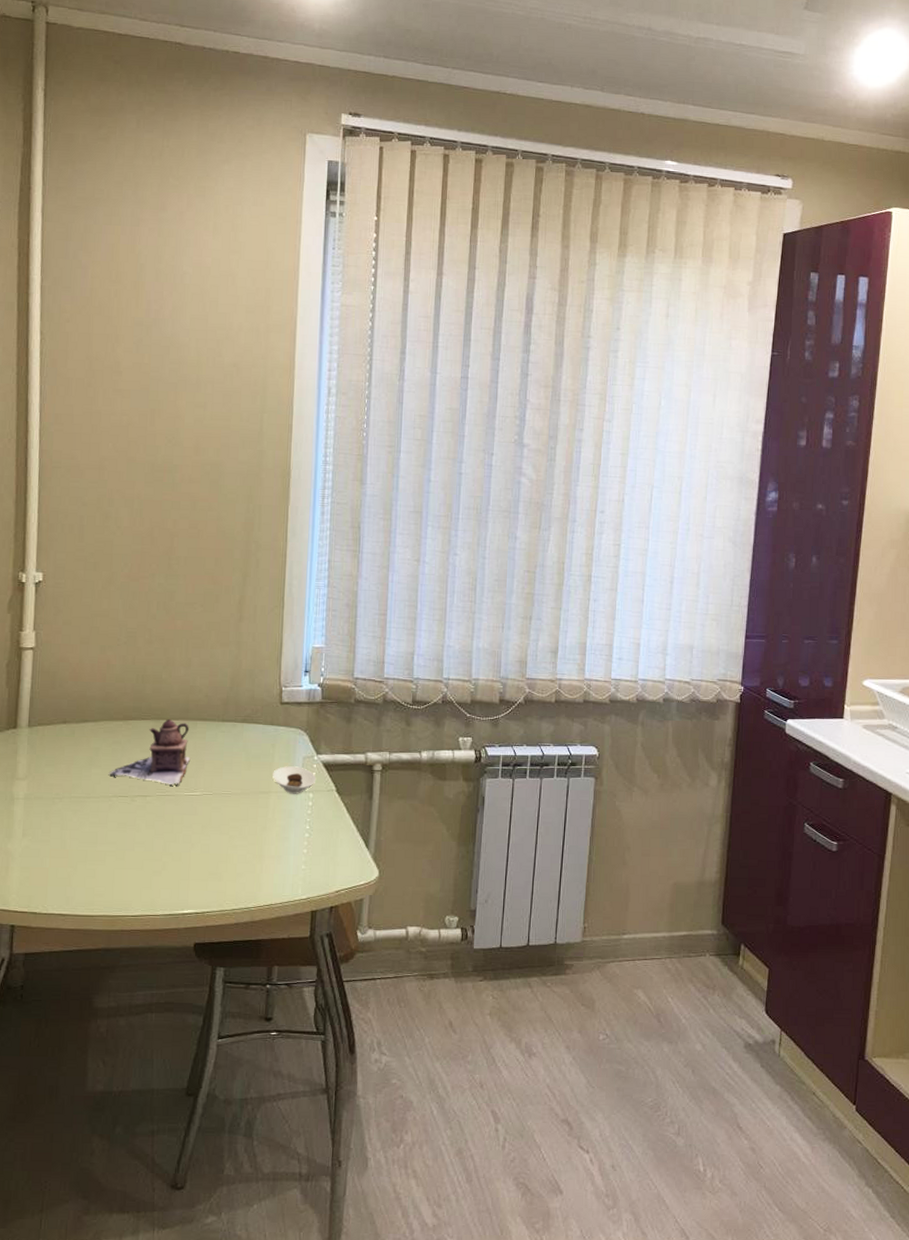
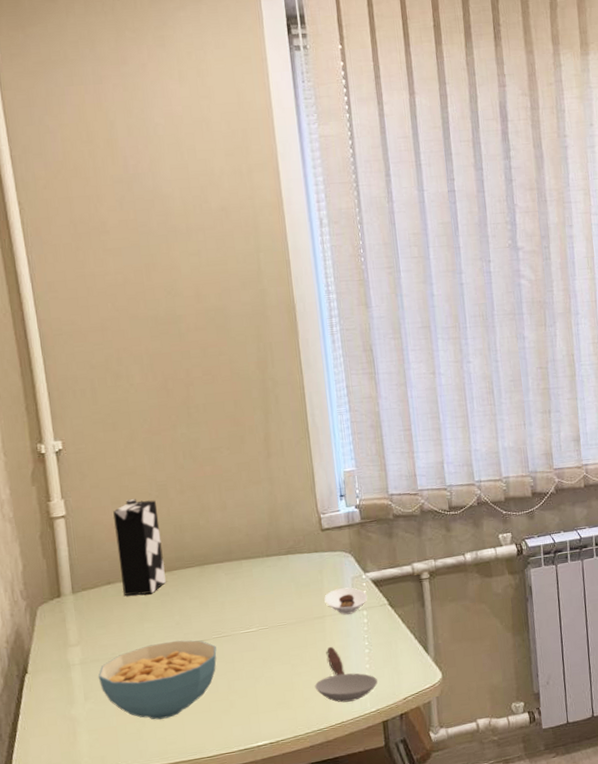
cereal bowl: none [39,791,158,869] -> present [98,640,217,720]
milk: none [77,641,124,739] -> present [113,499,166,596]
teapot: present [108,719,191,786] -> none [161,563,242,627]
spoon: none [249,825,313,885] -> present [314,647,378,703]

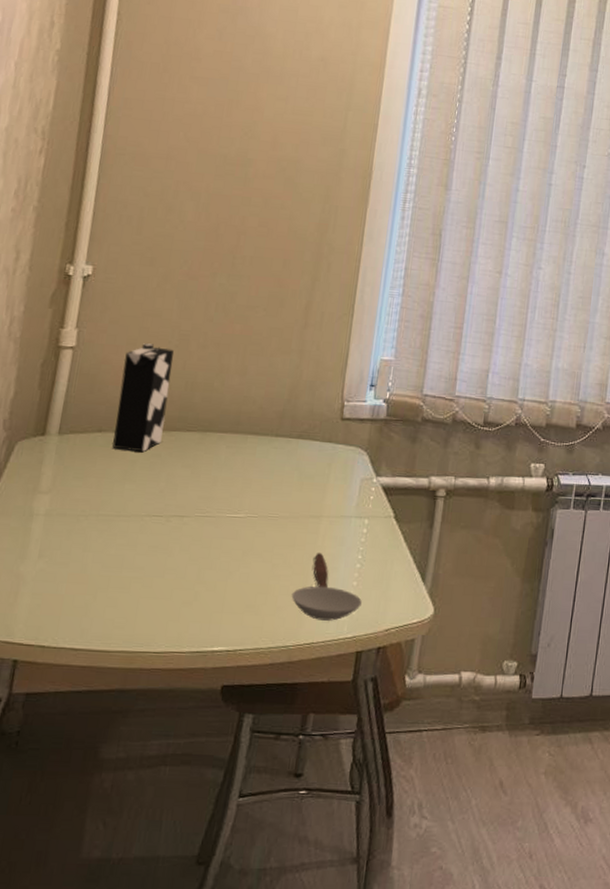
cereal bowl: present [98,640,217,720] -> none [59,509,196,598]
saucer: present [324,587,368,615] -> none [326,488,374,520]

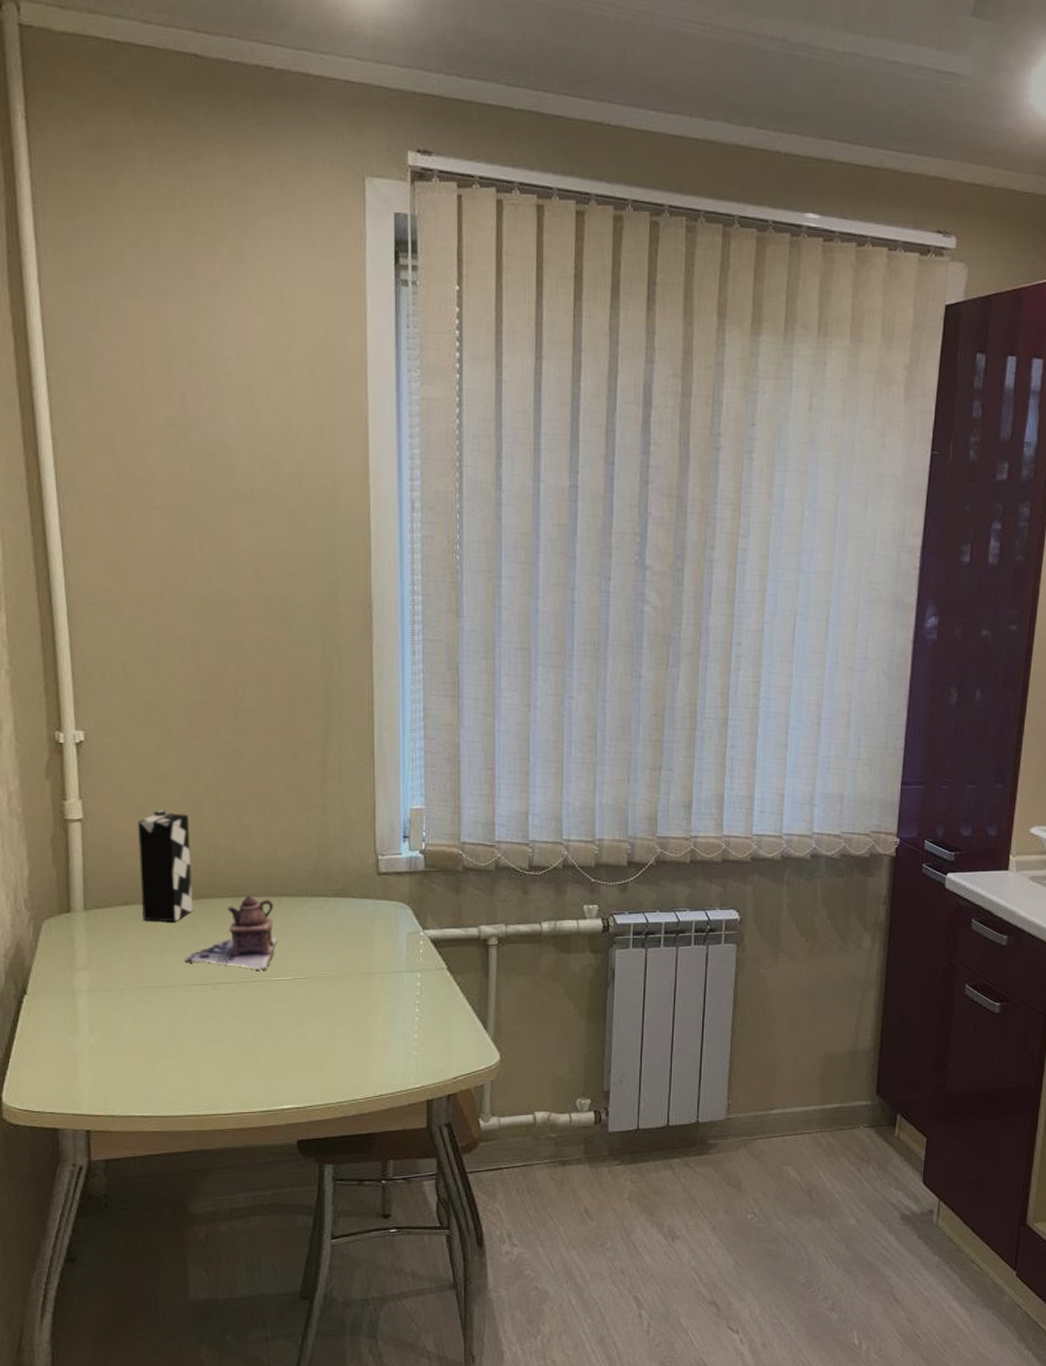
teapot: none [143,432,239,506] -> present [183,896,278,970]
spoon: present [291,553,362,621] -> none [353,1009,425,1073]

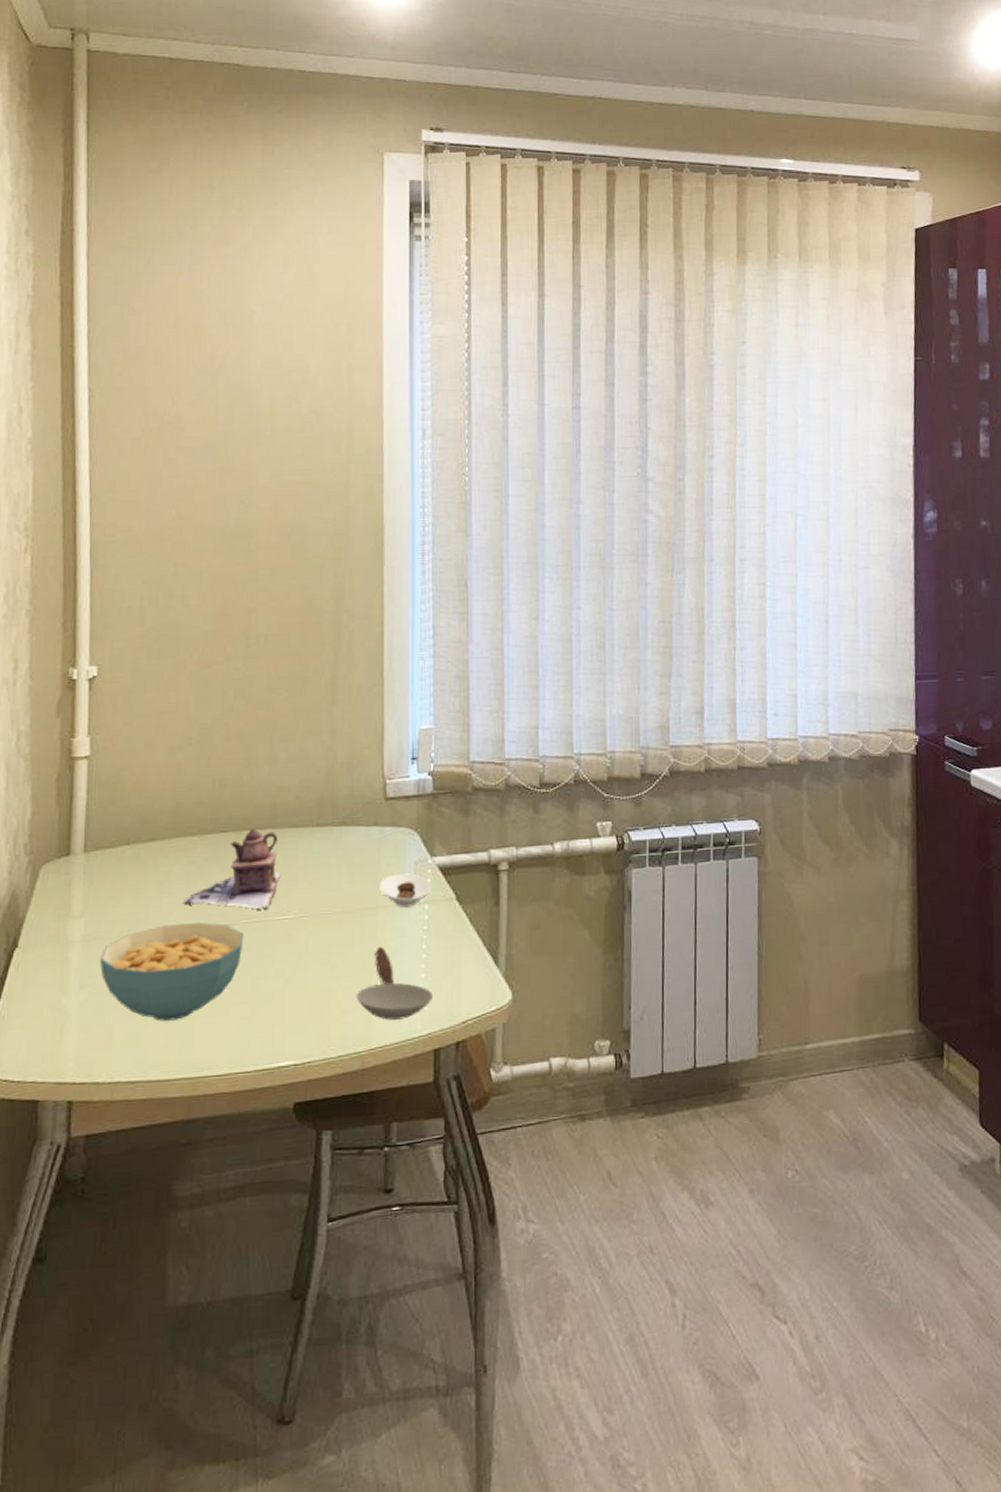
cereal bowl: none [106,979,244,1065] -> present [99,922,244,1021]
milk: present [138,810,193,921] -> none [143,742,197,861]
spoon: none [353,1009,425,1073] -> present [356,947,433,1020]
saucer: none [374,944,424,975] -> present [380,873,432,908]

